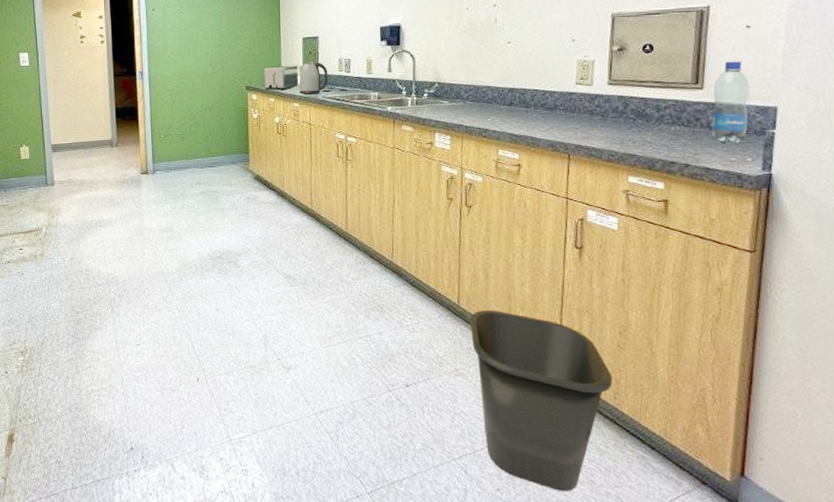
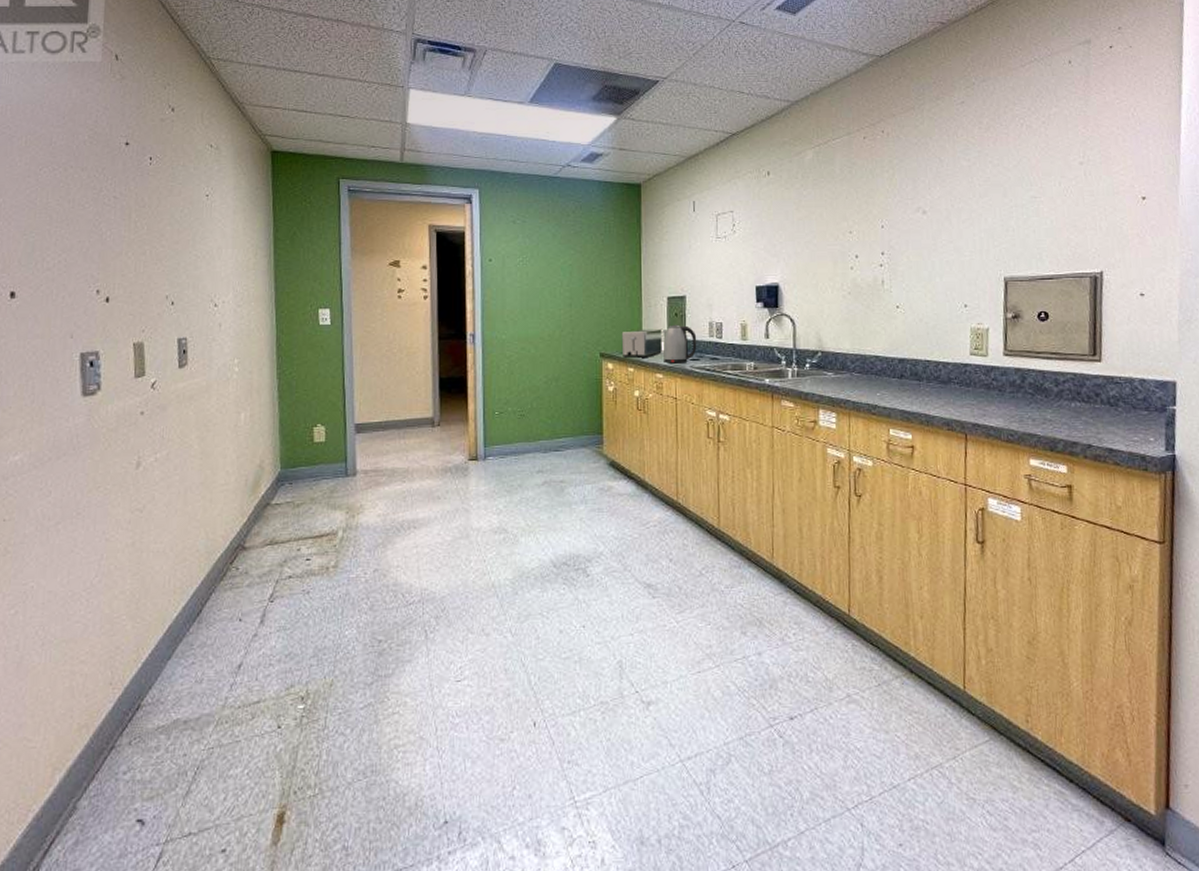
waste bin: present [469,309,613,491] -> none [862,619,1024,841]
bottle: present [710,61,750,143] -> none [1111,331,1149,421]

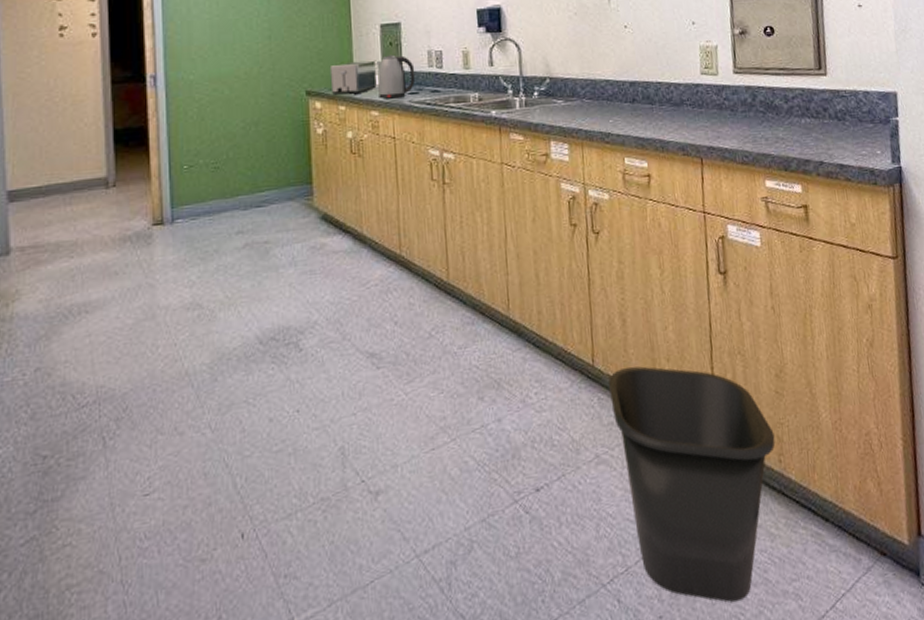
waste bin: none [862,619,1024,841] -> present [608,366,776,602]

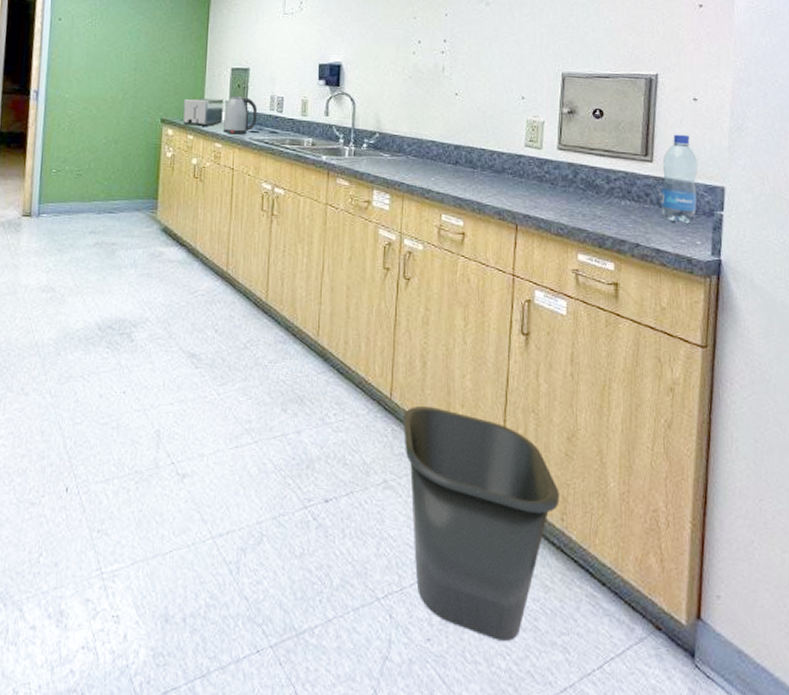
bottle: none [836,43,873,135] -> present [660,134,698,224]

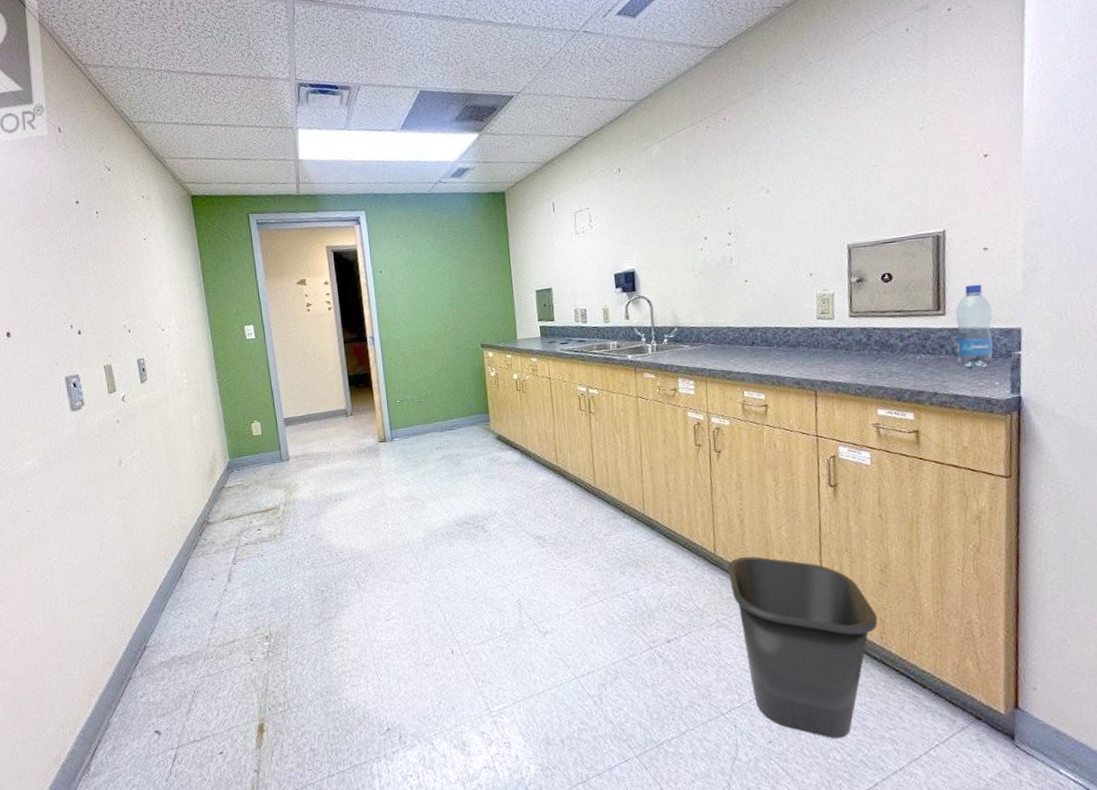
toaster: present [182,97,224,127] -> none [498,318,535,346]
kettle: present [223,95,258,135] -> none [534,313,565,349]

